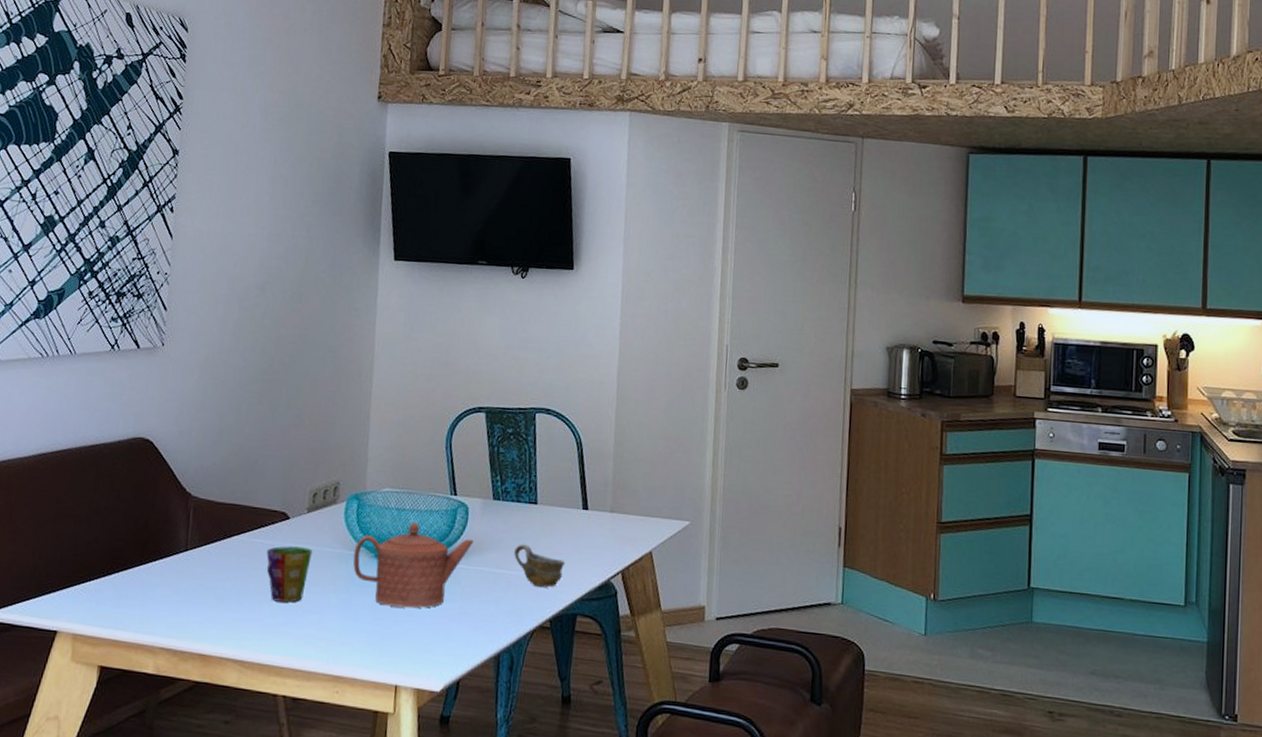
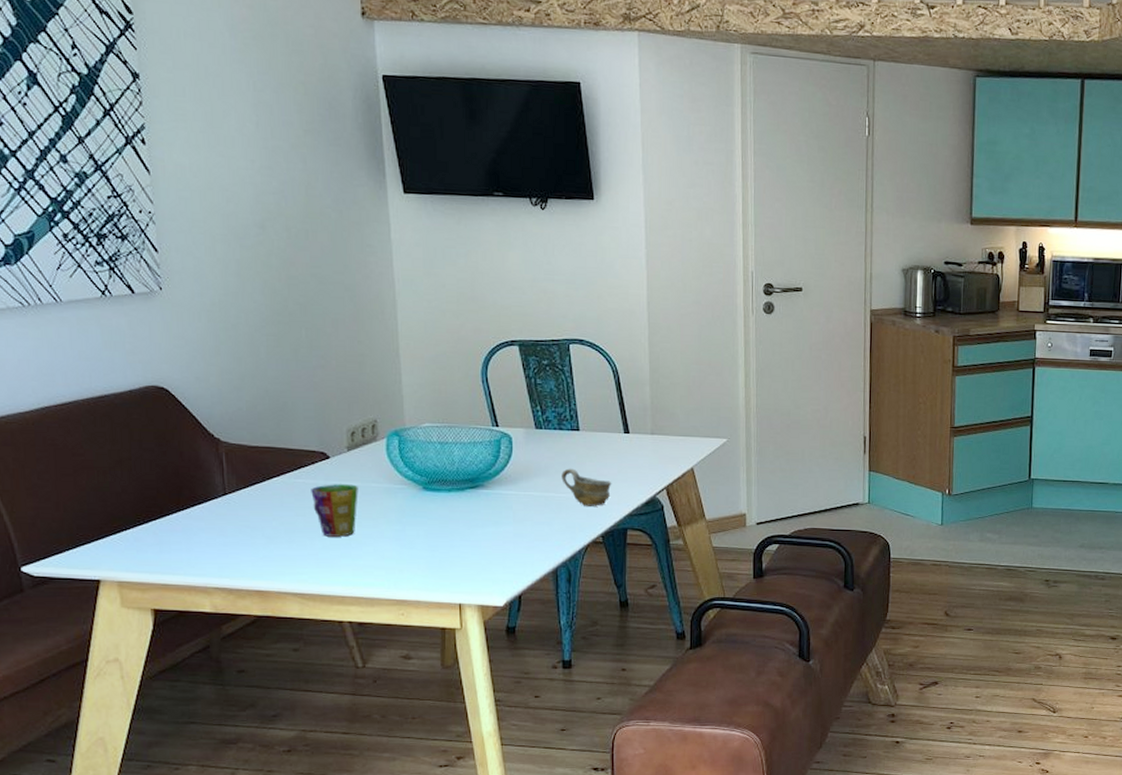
teapot: present [353,522,474,608] -> none [401,454,521,534]

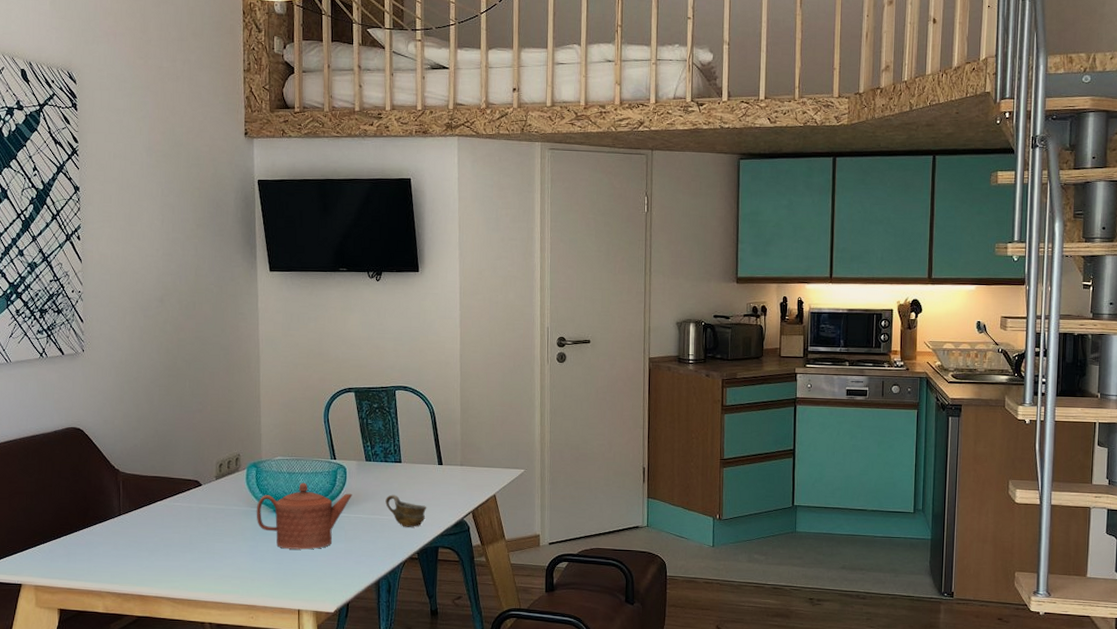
cup: present [311,484,358,537] -> none [186,507,223,551]
teapot: none [401,454,521,534] -> present [256,482,352,550]

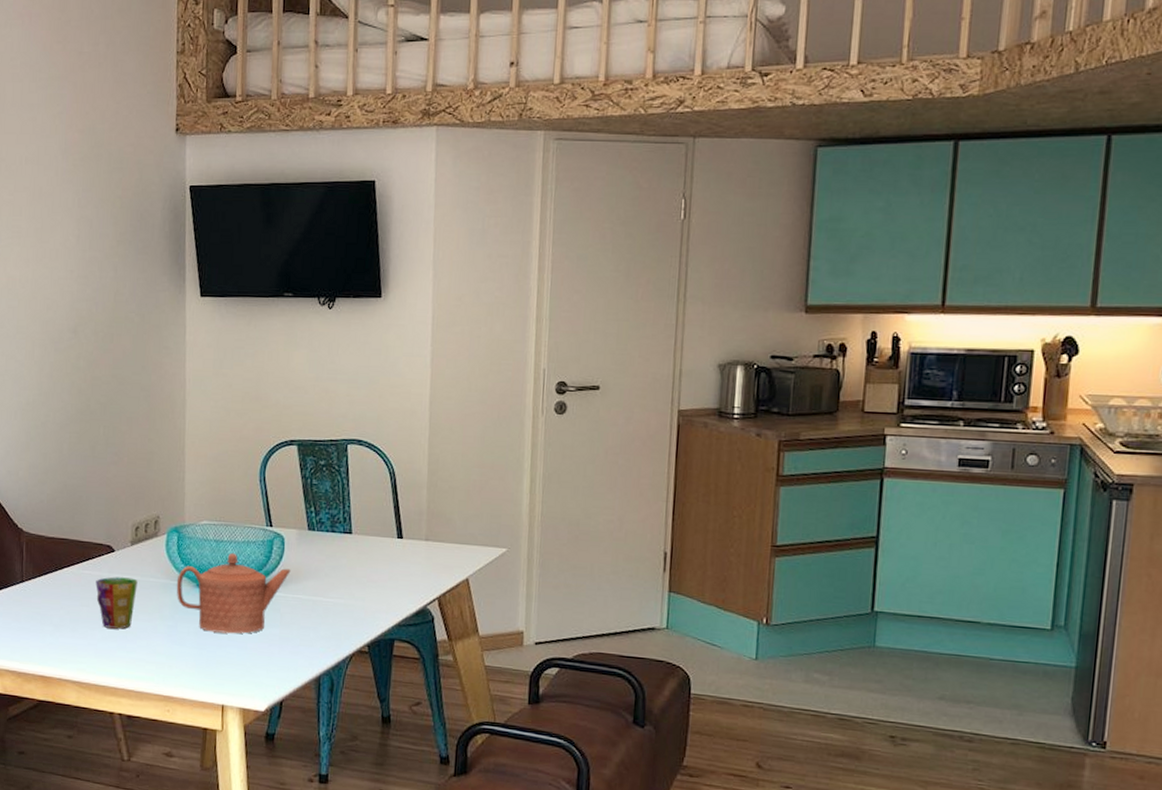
cup: none [186,507,223,551] -> present [96,577,138,629]
cup: present [385,494,427,527] -> none [330,572,382,614]

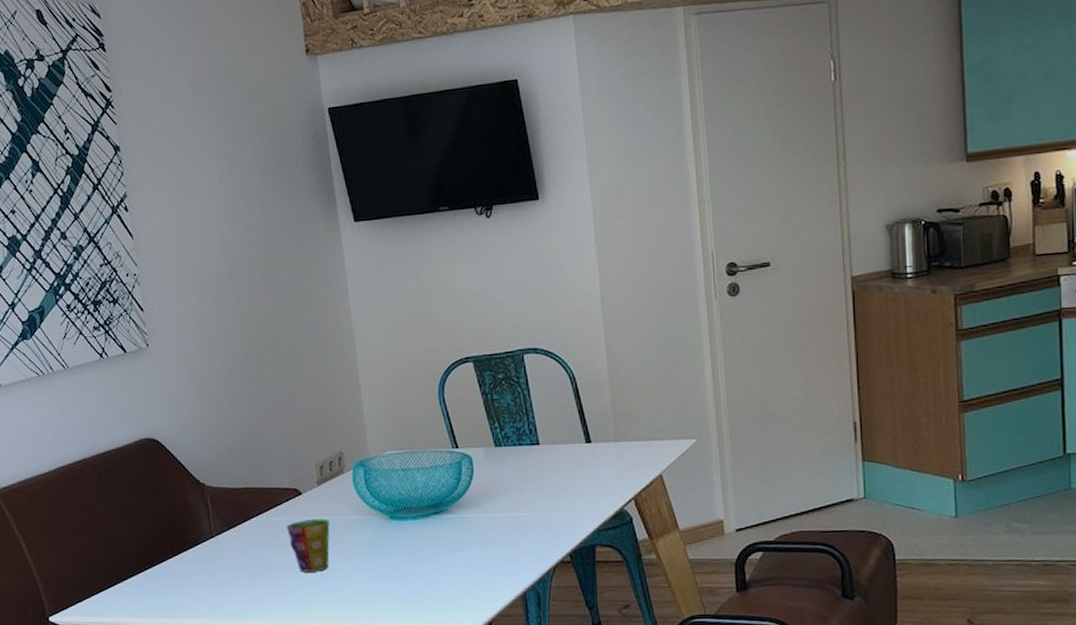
teapot: present [176,552,291,634] -> none [368,479,483,563]

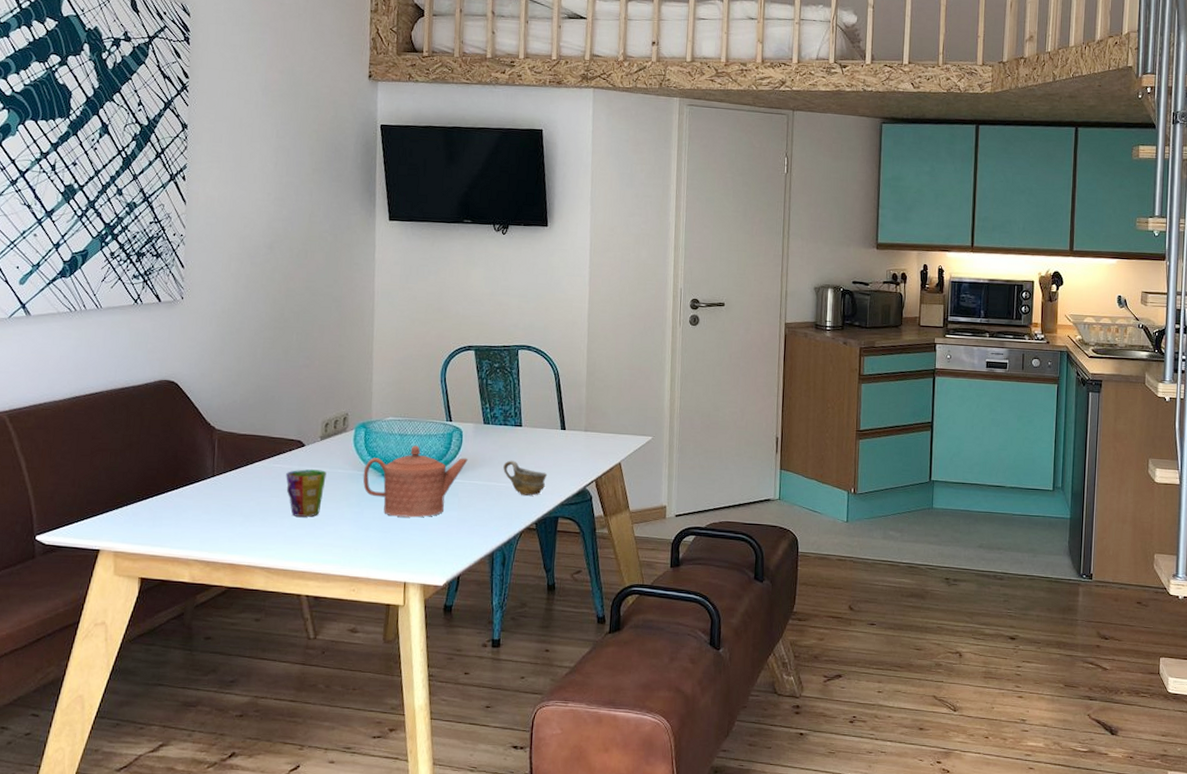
teapot: none [368,479,483,563] -> present [363,445,468,518]
cup: none [524,485,577,524] -> present [503,460,548,496]

